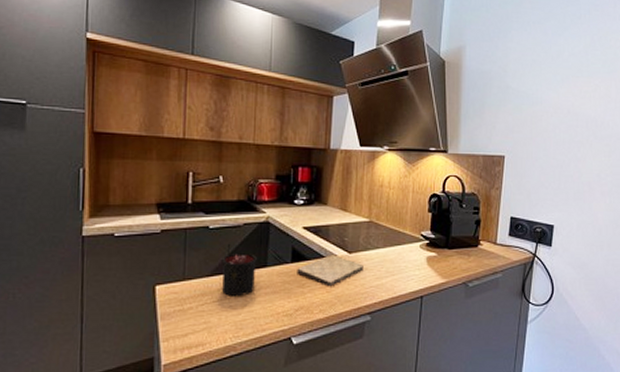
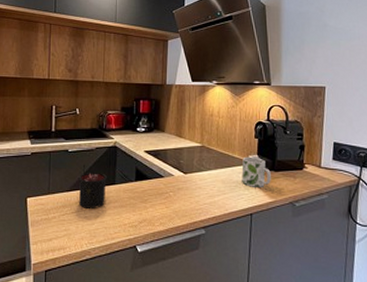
cutting board: present [297,255,364,287] -> none [140,175,198,203]
mug: none [413,233,444,267] -> present [241,156,271,187]

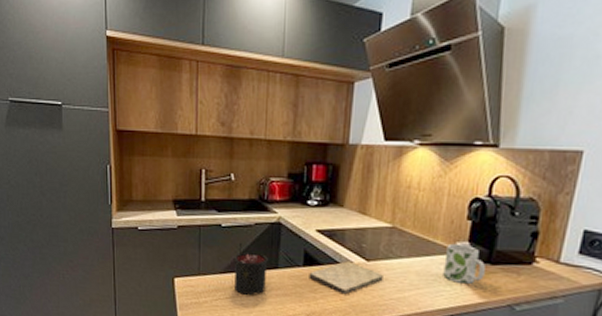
cutting board: none [140,175,198,203] -> present [309,261,383,295]

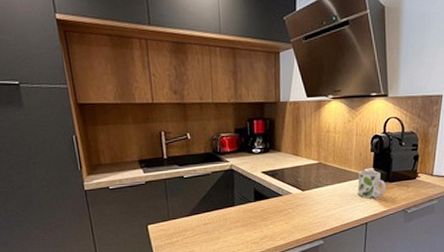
candle: present [234,242,268,295] -> none [197,189,226,231]
cutting board: present [309,261,383,295] -> none [259,193,316,219]

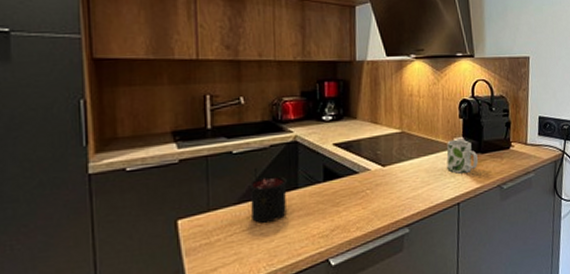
candle: none [197,189,226,231] -> present [249,167,287,223]

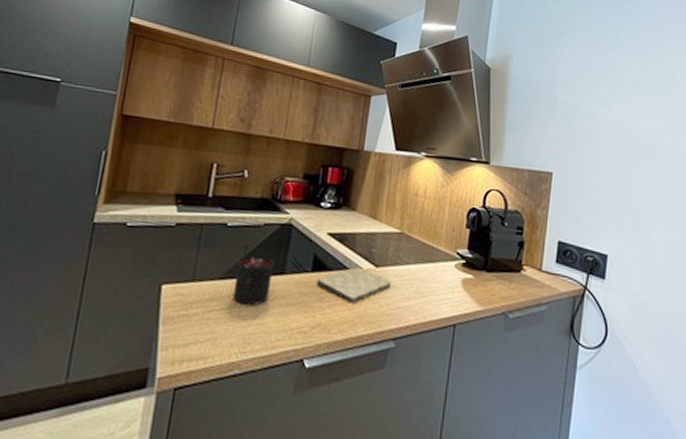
cutting board: none [330,169,399,203] -> present [316,267,391,304]
mug: present [446,139,478,174] -> none [446,250,482,291]

